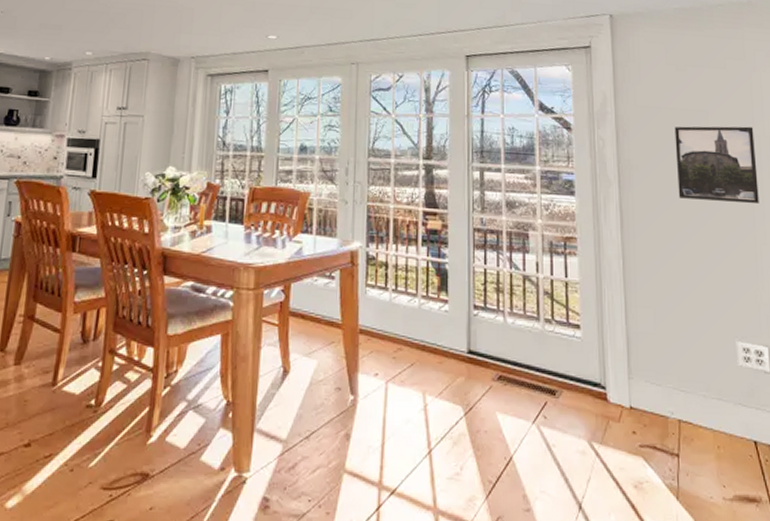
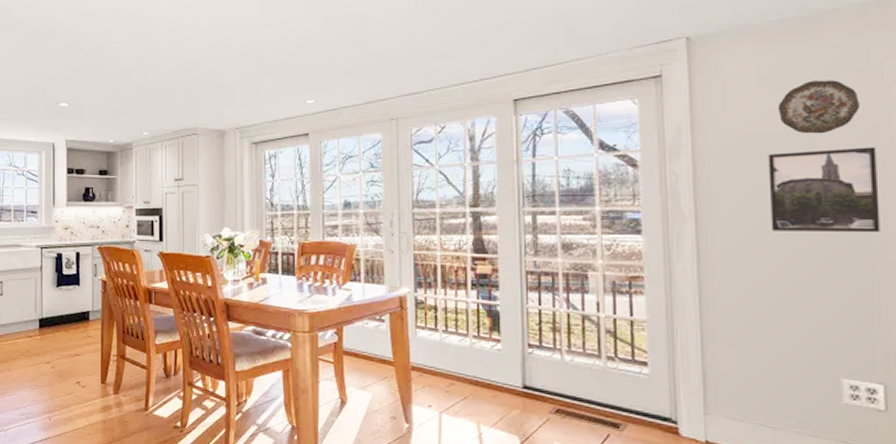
decorative plate: none [680,64,740,112] -> present [777,80,859,134]

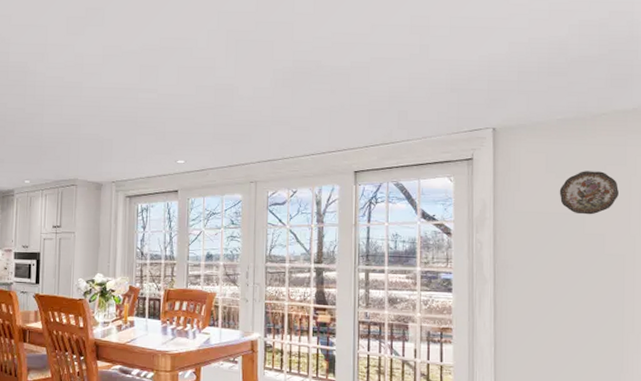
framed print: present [768,147,880,233] -> none [550,227,630,298]

